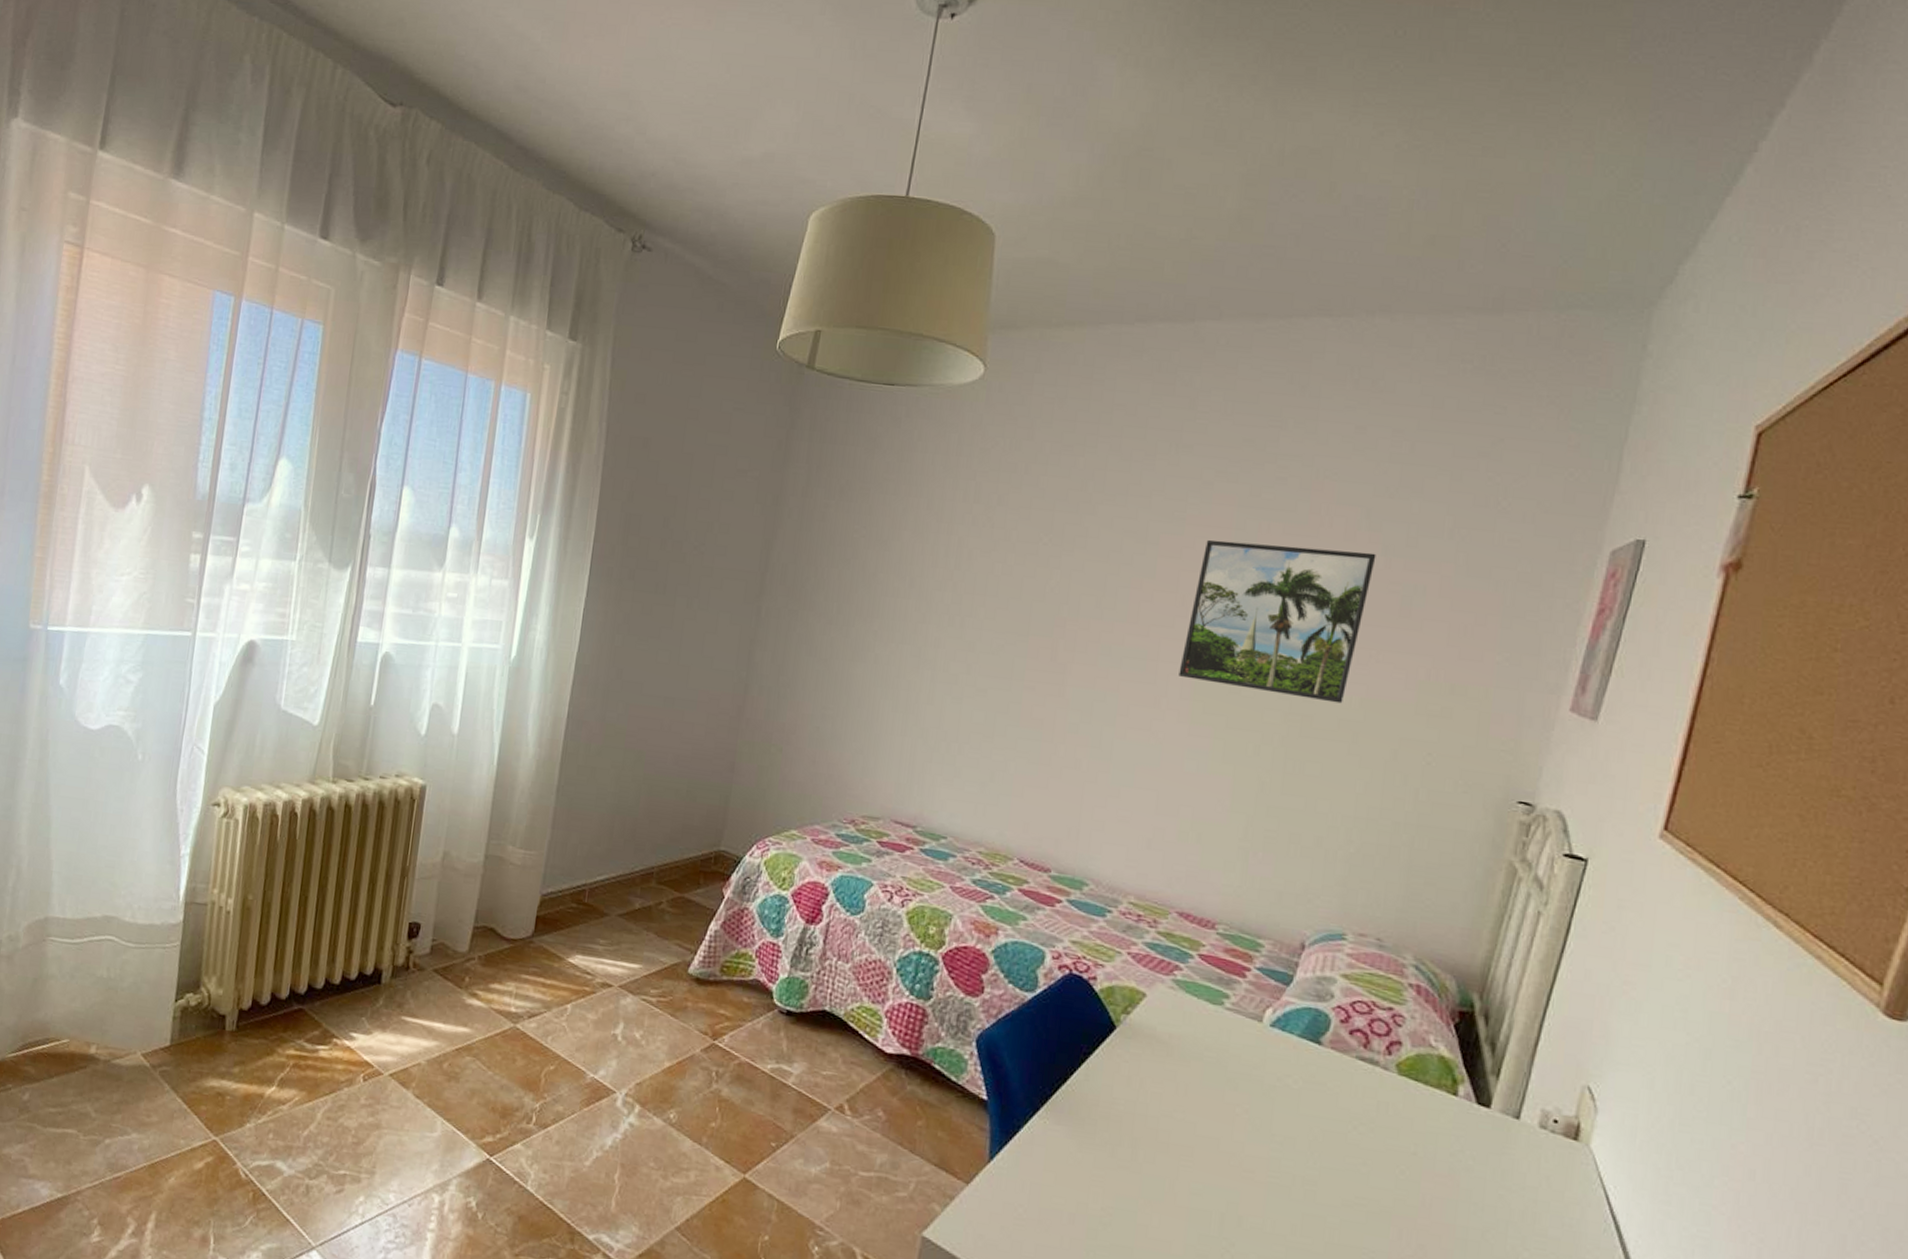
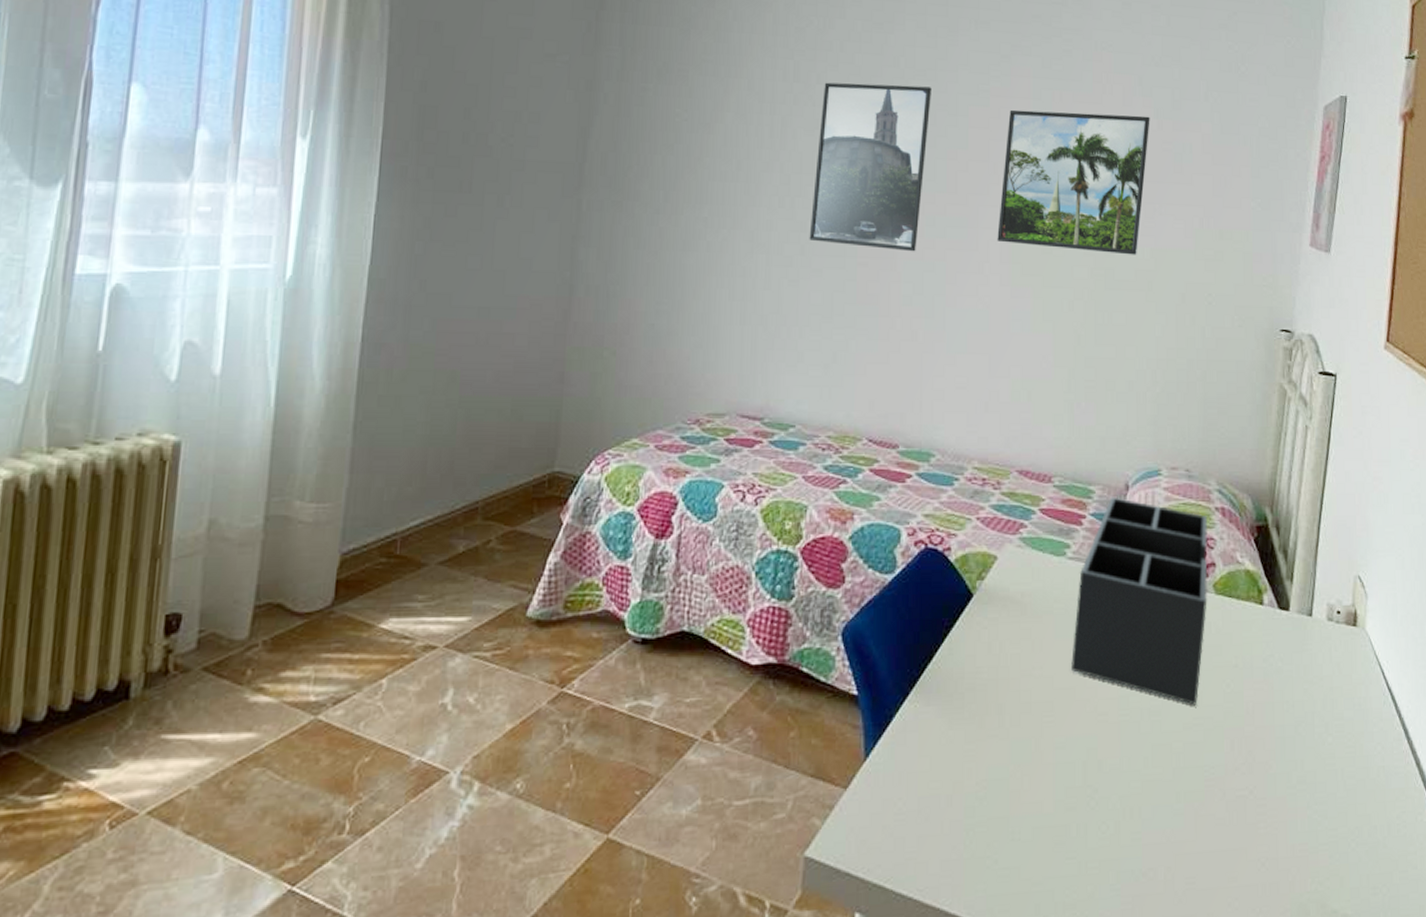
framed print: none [976,504,1120,680] -> present [809,82,931,252]
desk organizer: none [1217,953,1397,1185] -> present [1071,496,1208,705]

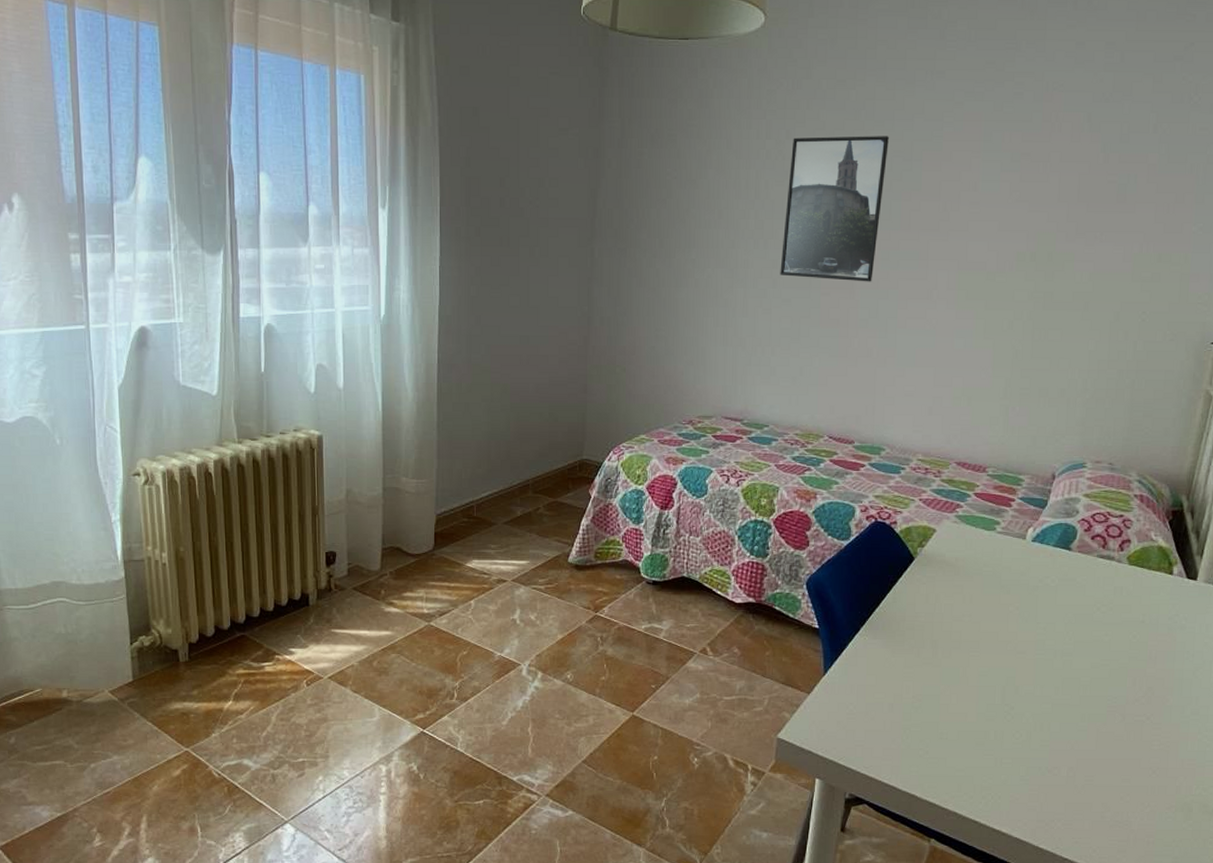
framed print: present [997,109,1150,255] -> none [945,150,1097,279]
desk organizer: present [1071,496,1208,705] -> none [996,484,1126,650]

